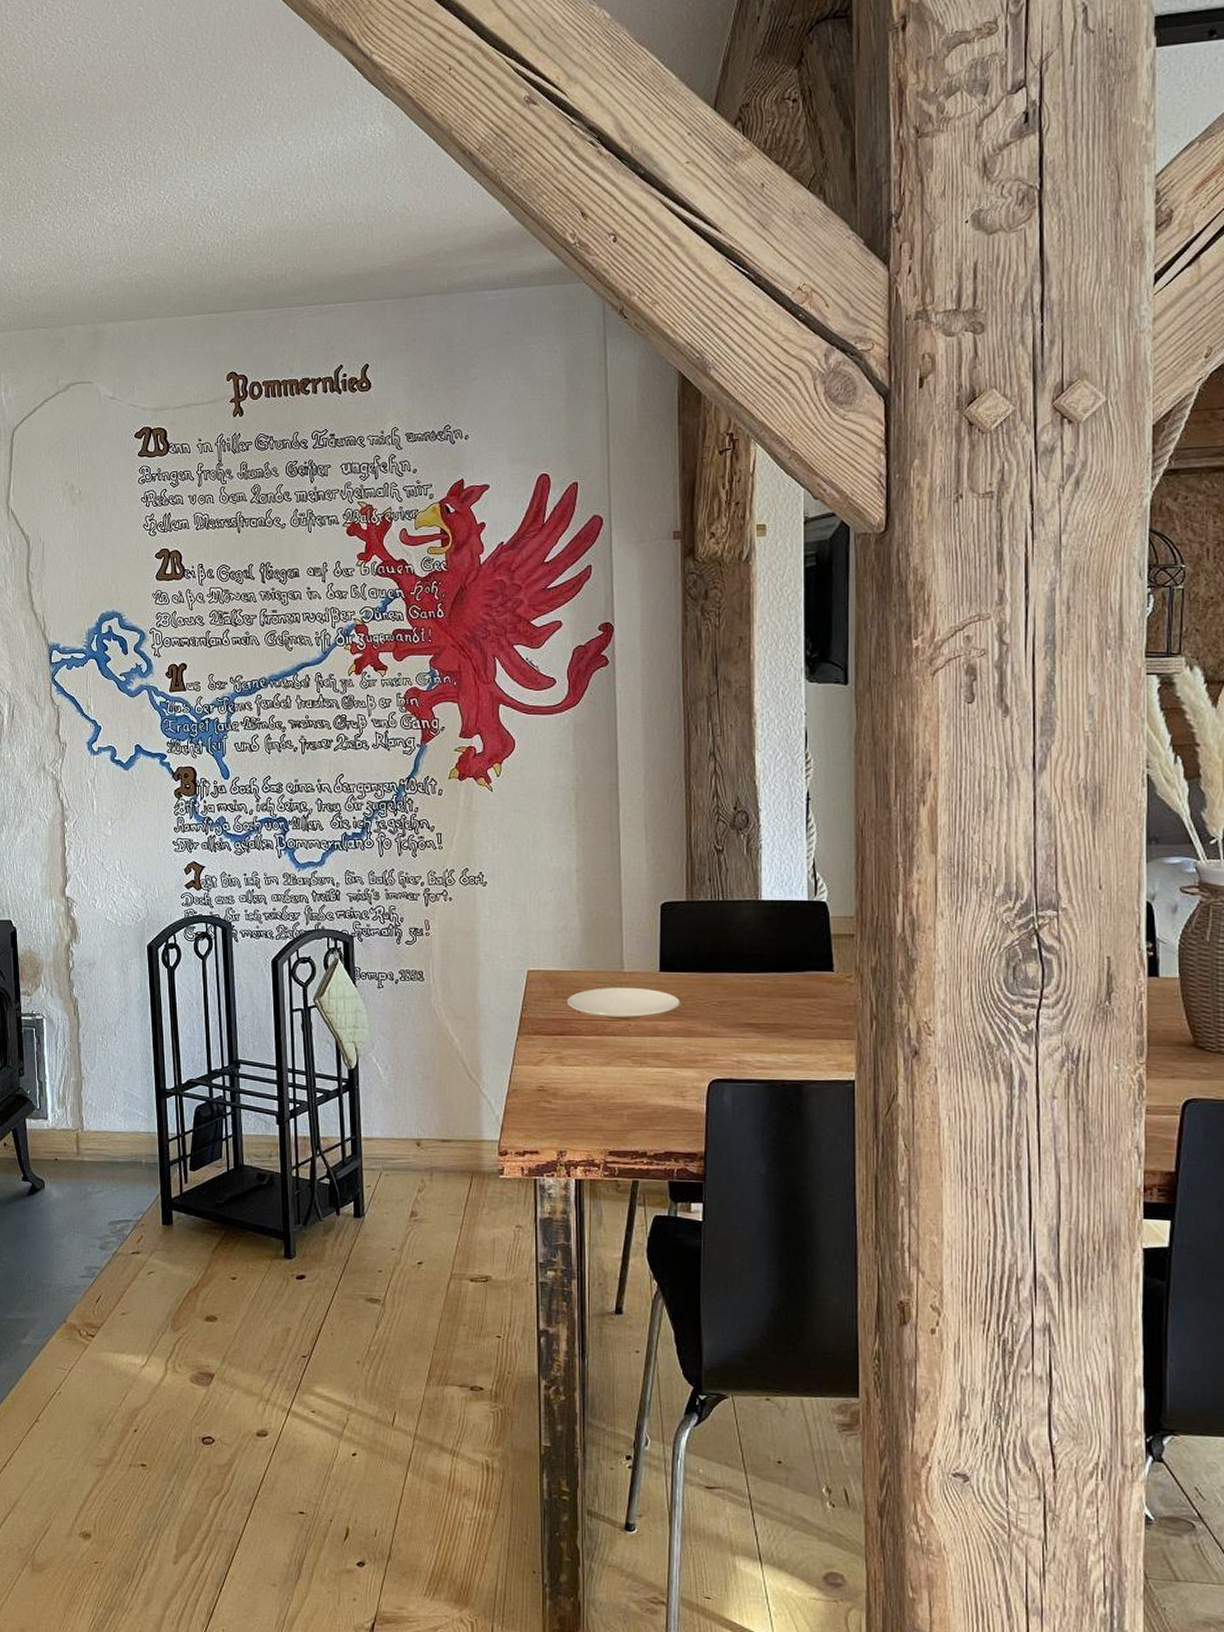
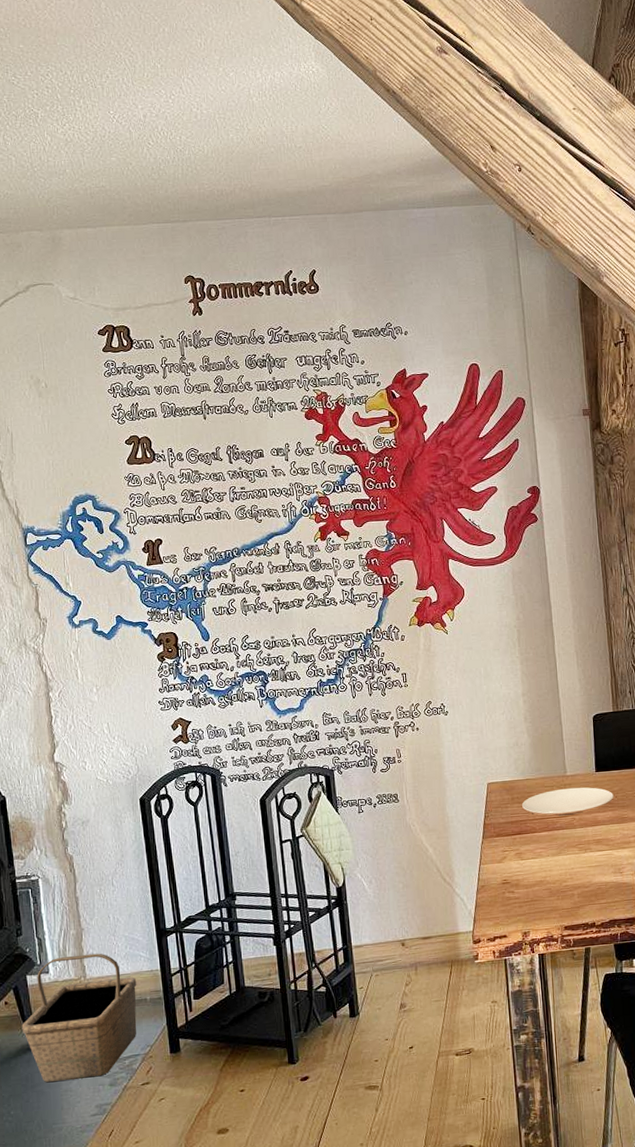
basket: none [18,1104,133,1237] -> present [21,953,137,1083]

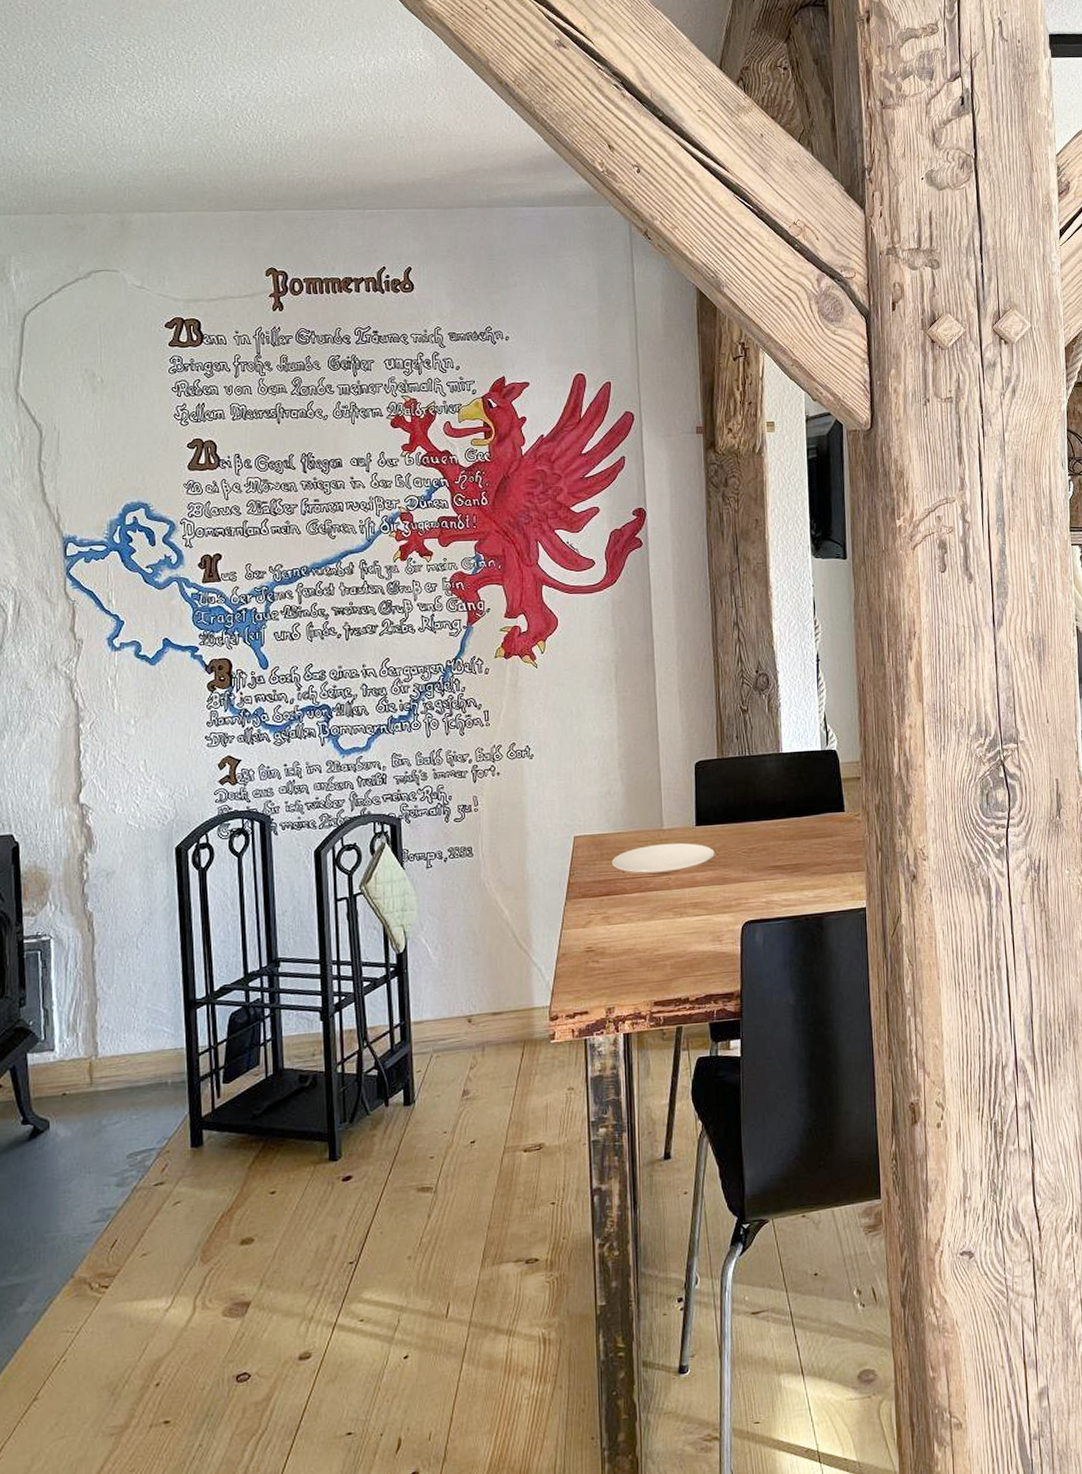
basket: present [21,953,137,1083] -> none [17,1027,157,1183]

